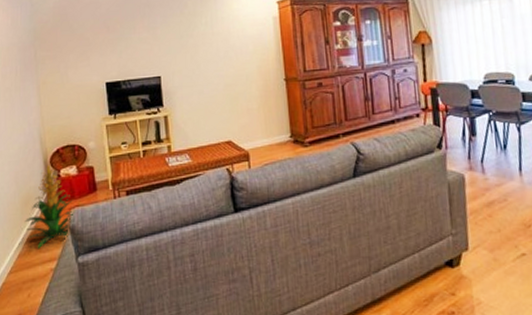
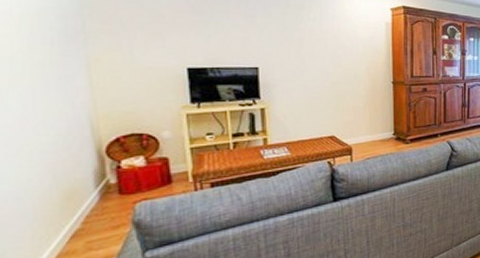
indoor plant: present [24,164,73,250] -> none [66,154,139,248]

